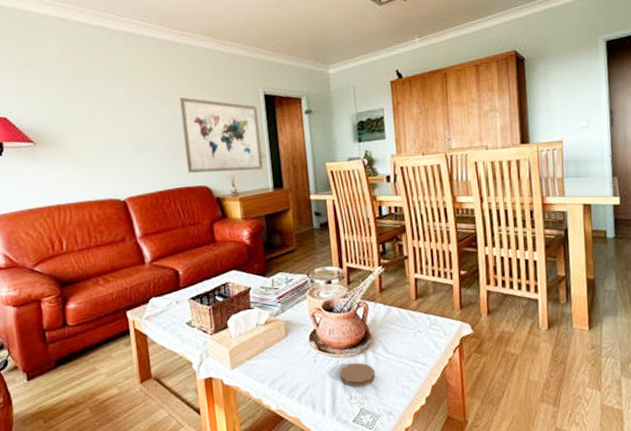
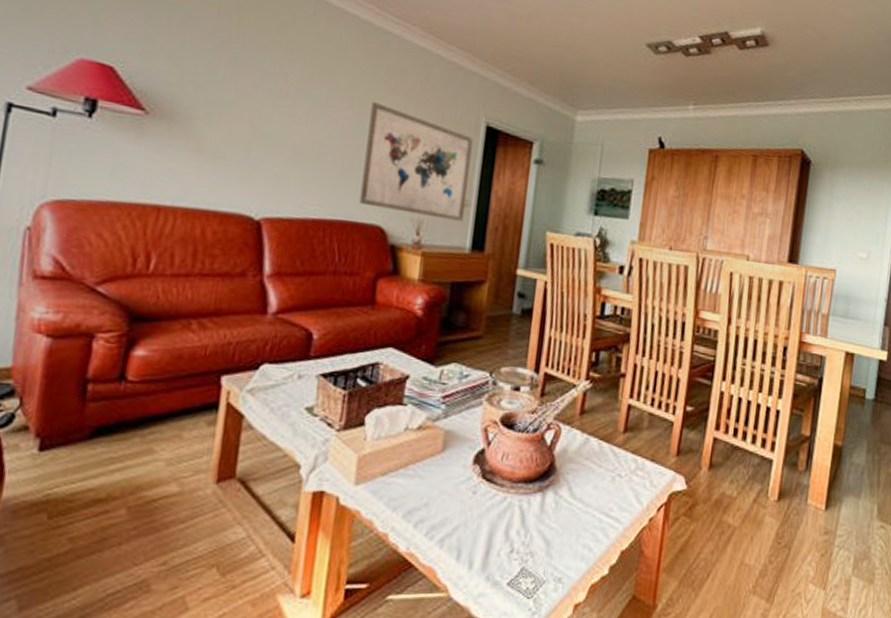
coaster: present [340,363,376,387] -> none [504,504,552,538]

